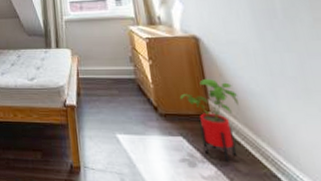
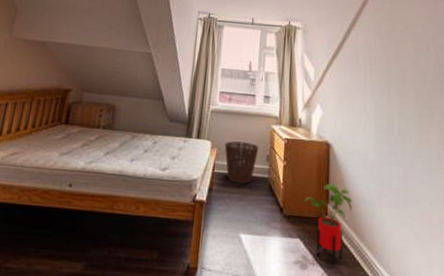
basket: none [84,46,120,86] -> present [224,141,259,184]

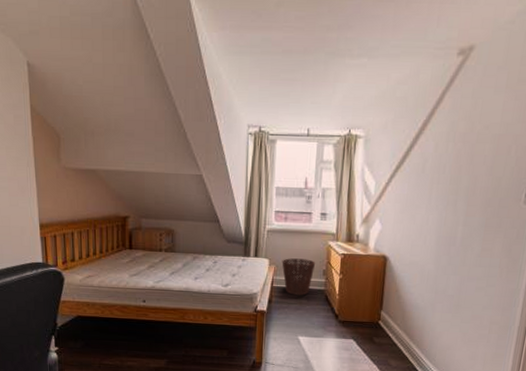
house plant: present [304,183,352,265] -> none [358,293,405,359]

